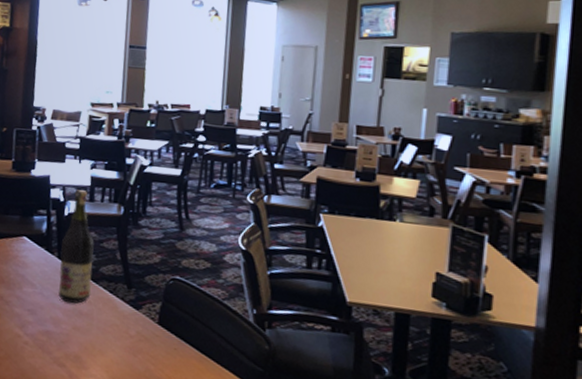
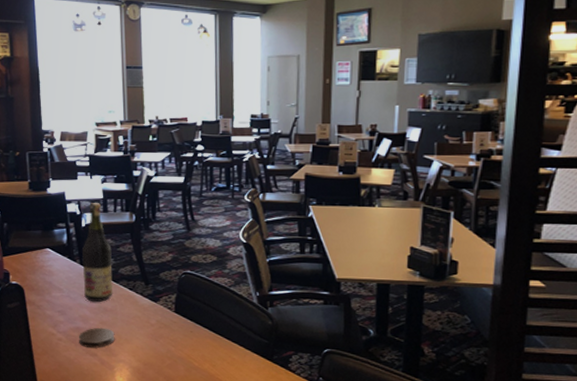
coaster: none [46,333,88,358] -> present [78,327,115,348]

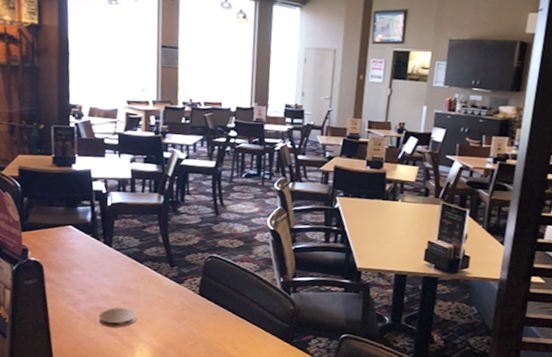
wine bottle: present [82,203,113,303] -> none [106,182,138,282]

